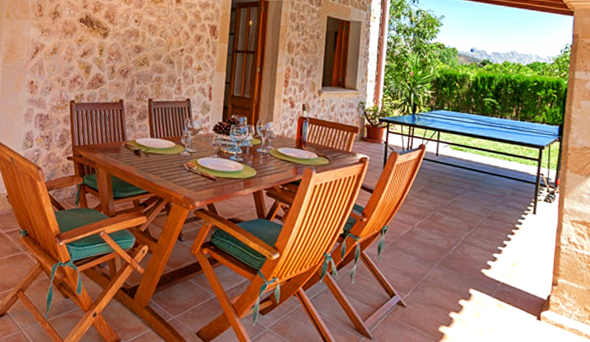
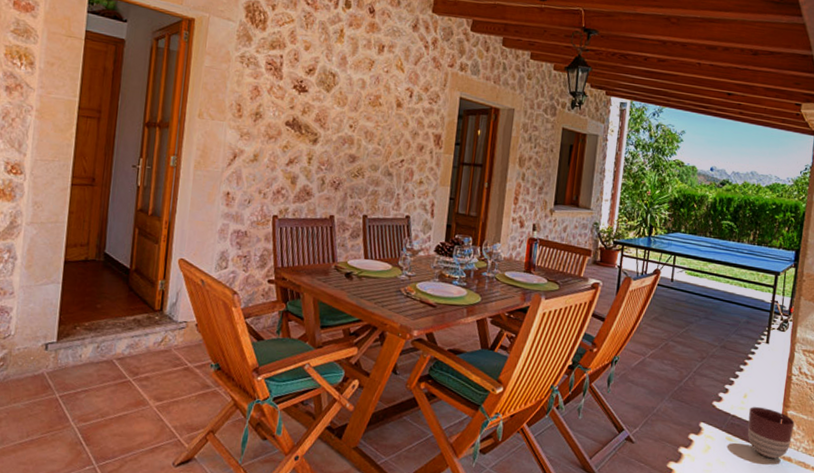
planter: none [517,275,566,325] -> present [747,407,795,458]

